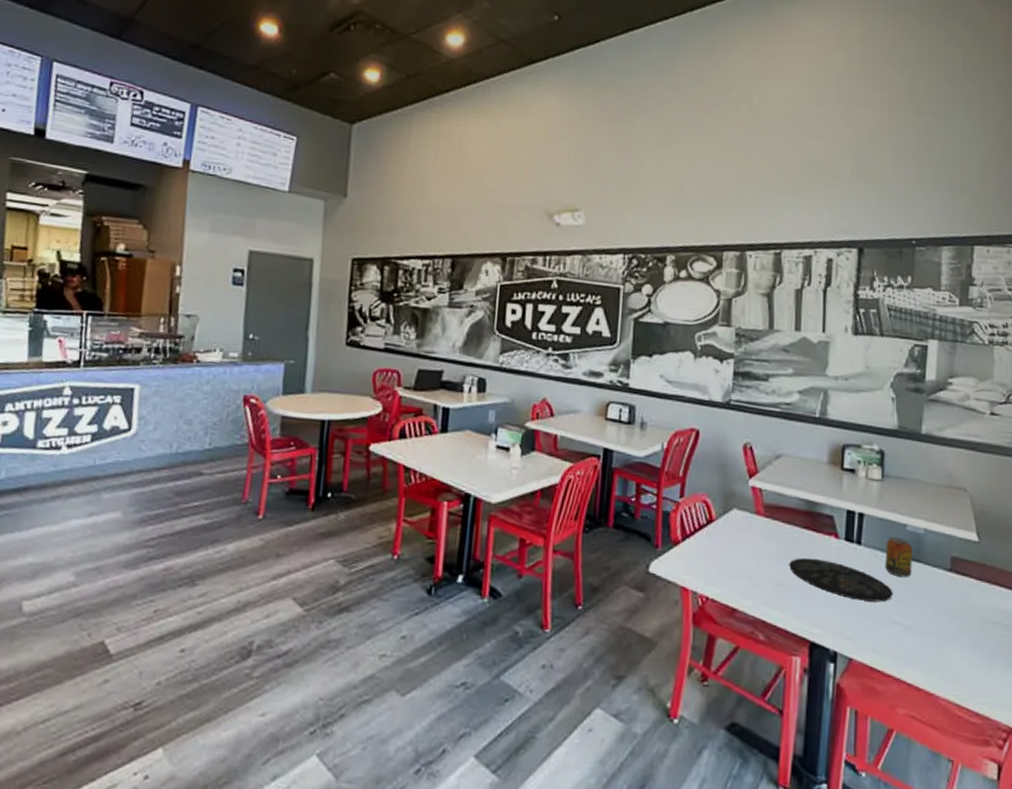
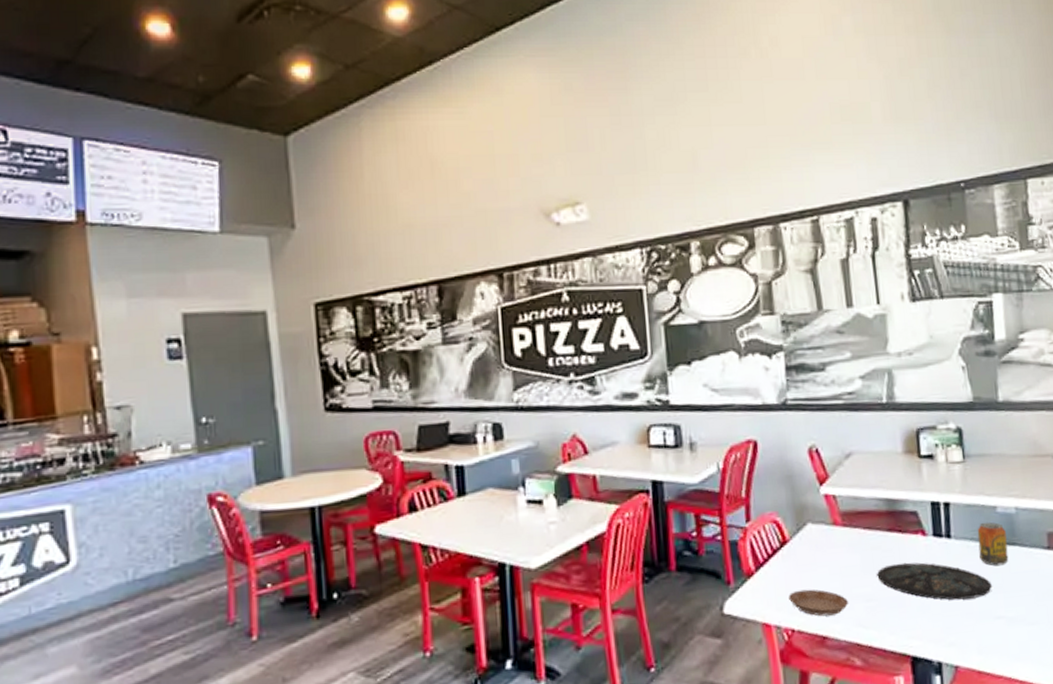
saucer: none [707,564,761,592] -> present [789,589,849,617]

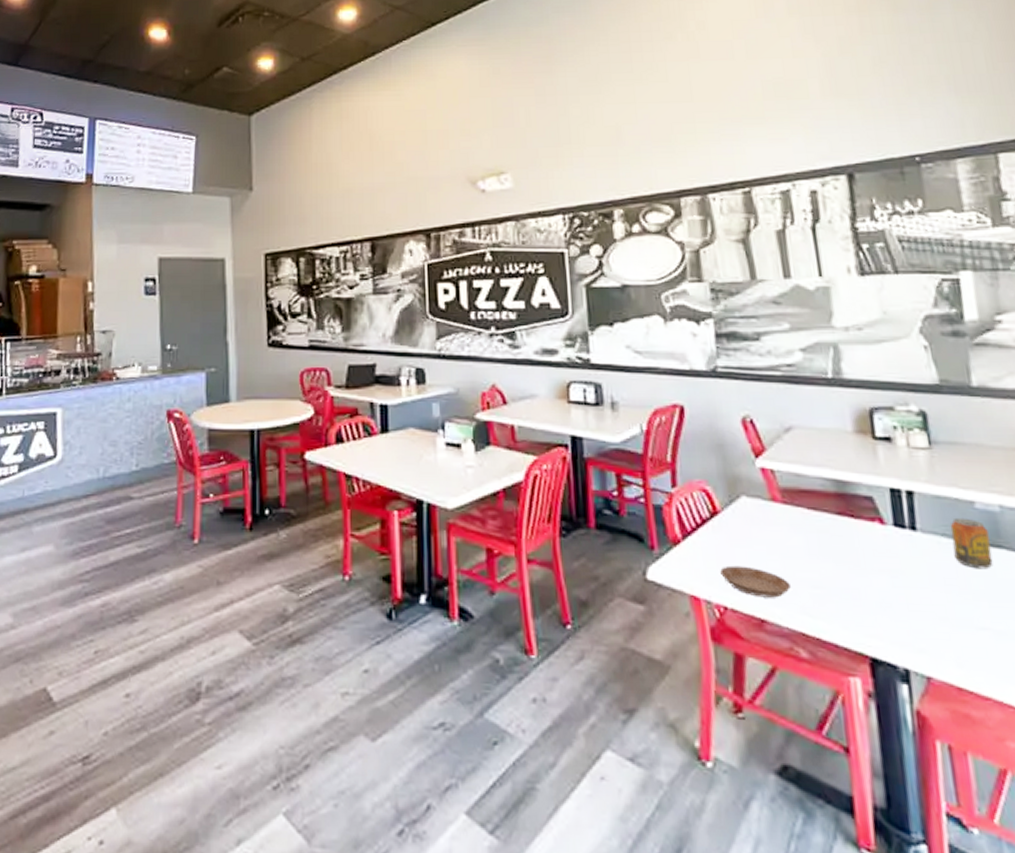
plate: present [877,562,992,600] -> none [825,551,972,602]

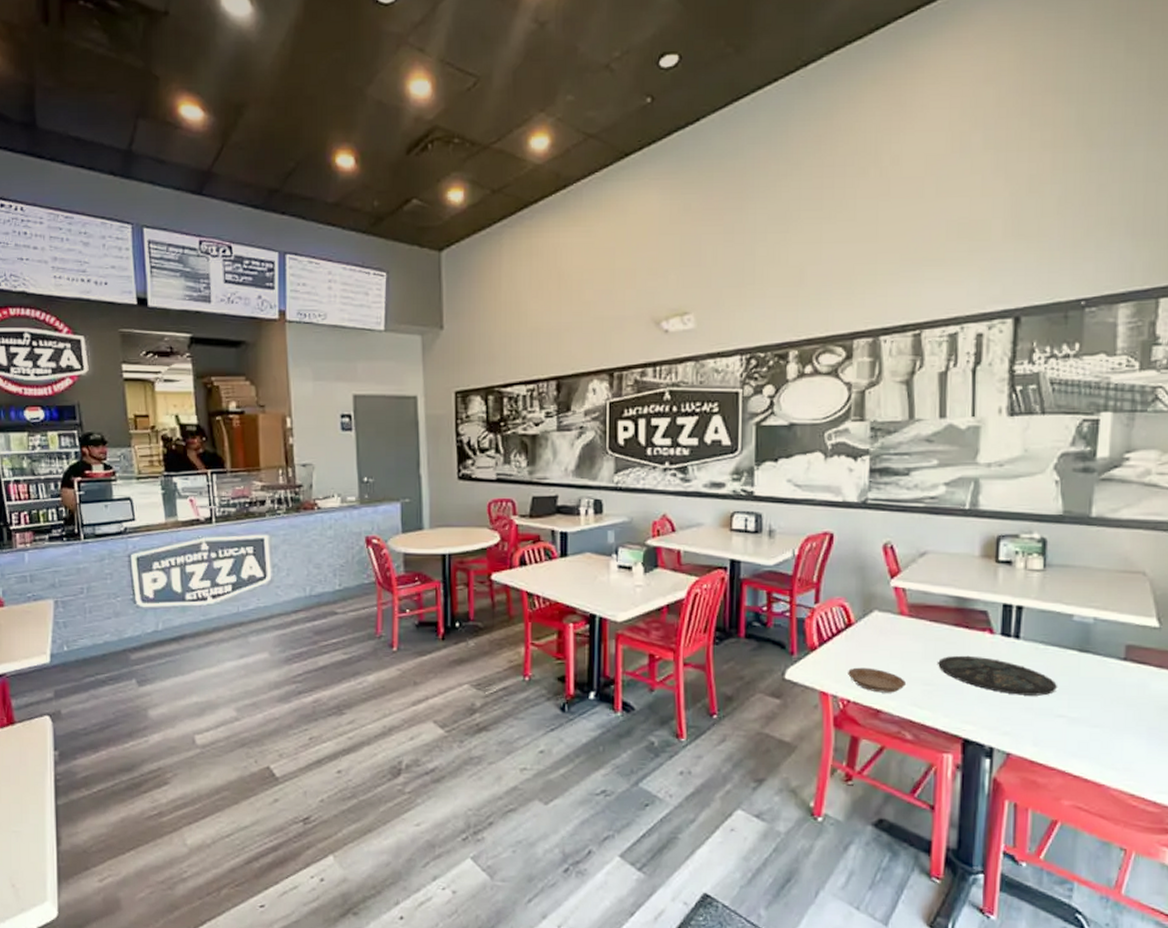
plate: none [825,551,972,602] -> present [938,655,1057,696]
beverage can: present [950,517,994,570] -> none [1048,628,1080,670]

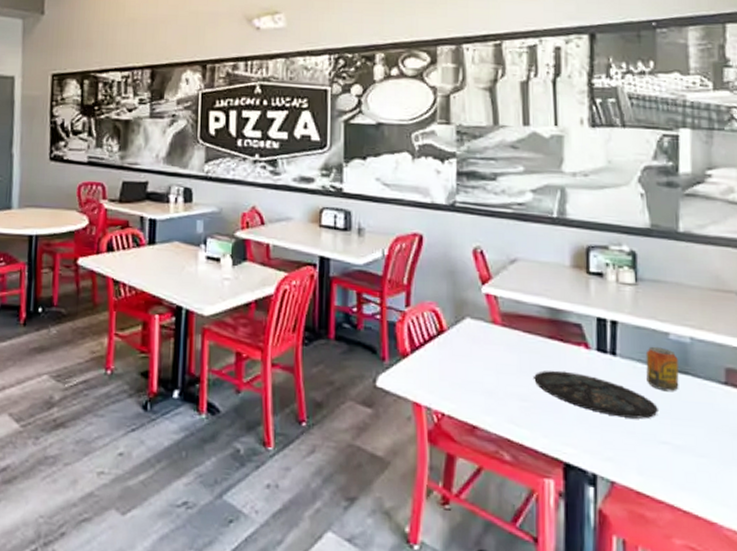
saucer: present [848,667,907,693] -> none [441,377,503,408]
beverage can: none [1048,628,1080,670] -> present [645,346,679,392]

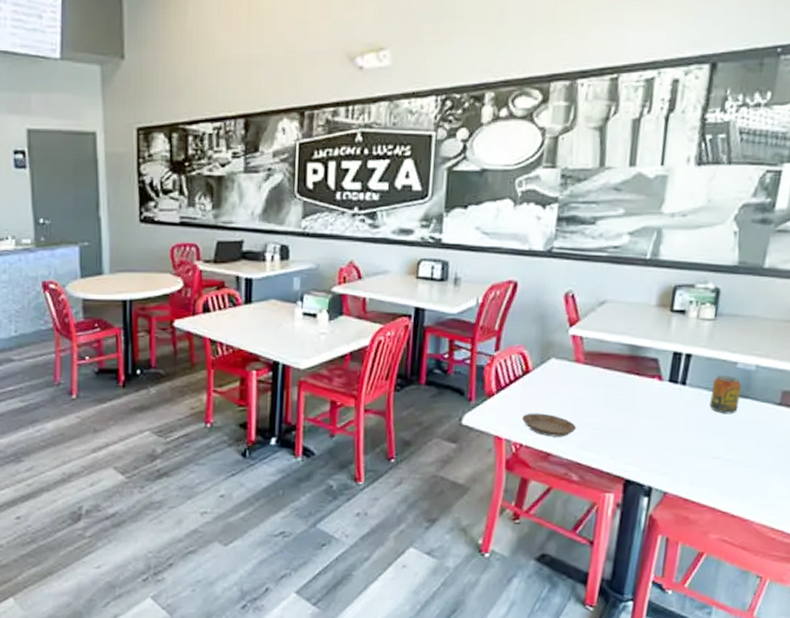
saucer: none [441,377,503,408] -> present [522,413,577,437]
plate: present [534,370,658,419] -> none [608,401,716,439]

